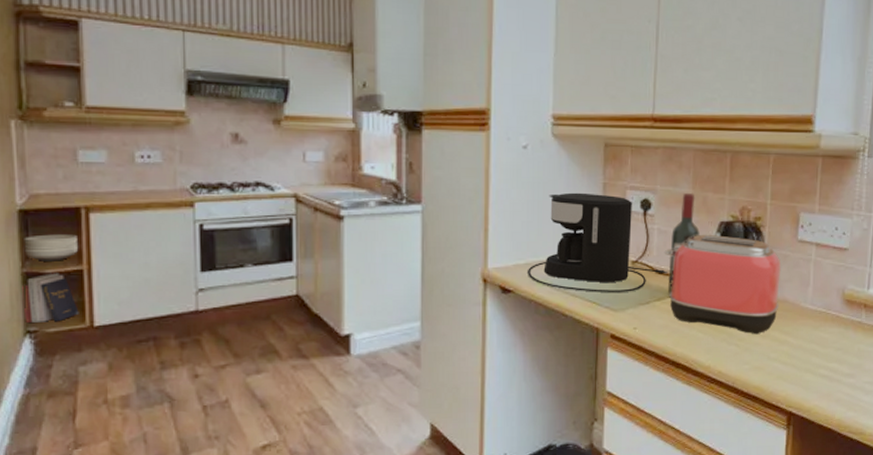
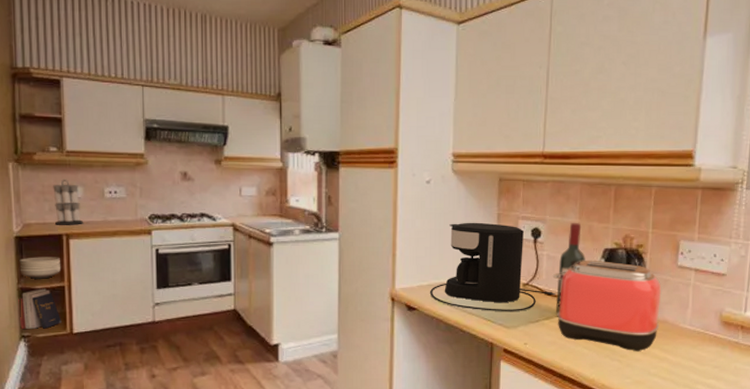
spice rack: none [68,140,107,196] -> present [53,179,83,225]

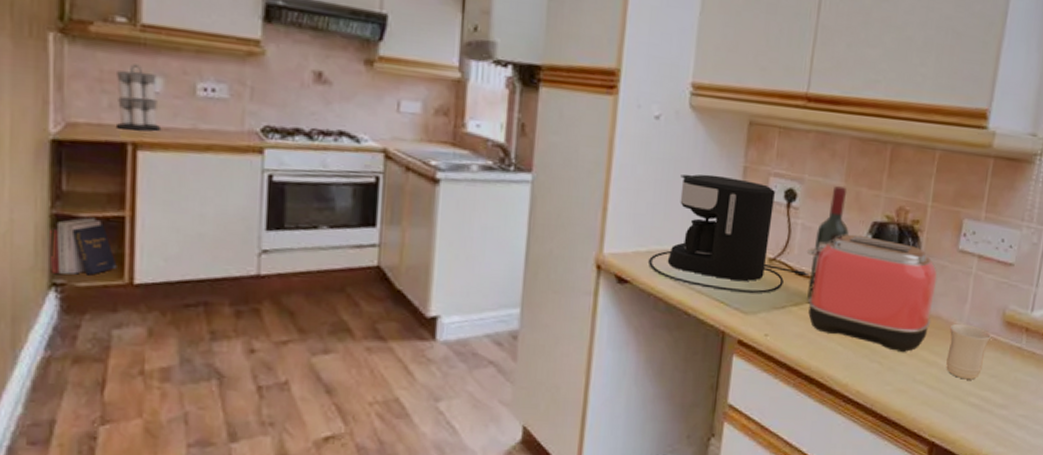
bowl: present [19,257,61,279] -> none [55,171,122,204]
mug: none [675,325,712,371] -> present [946,323,992,380]

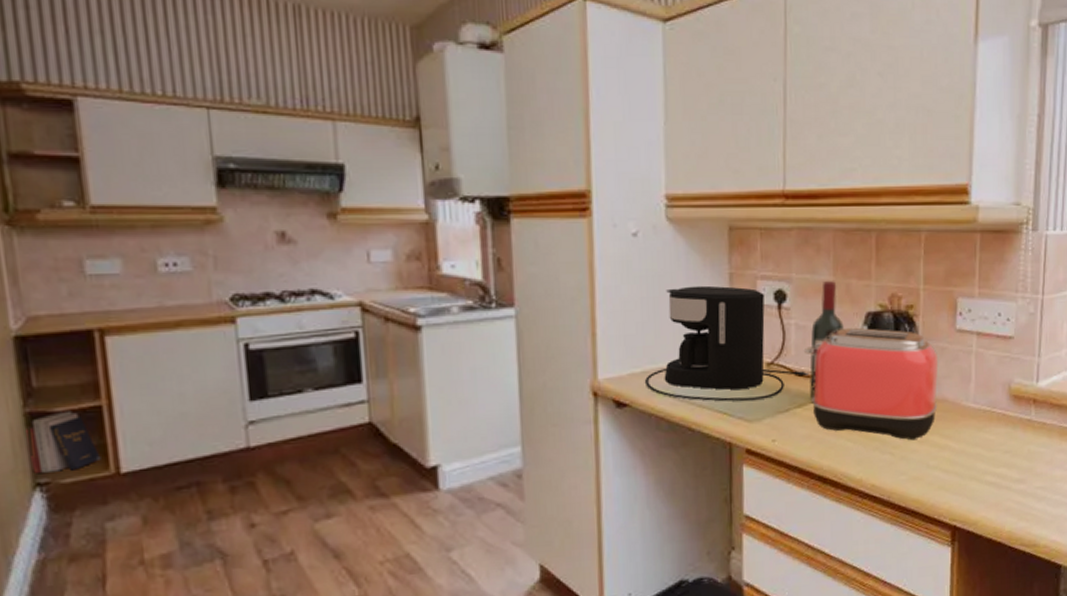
spice rack: present [117,64,160,131] -> none [72,248,125,316]
mug: present [946,323,992,380] -> none [956,403,1001,459]

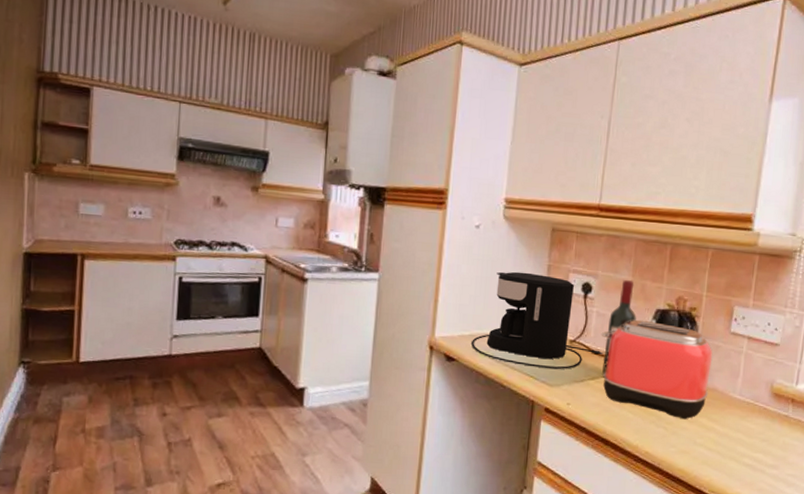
books: present [26,411,101,473] -> none [20,311,68,355]

